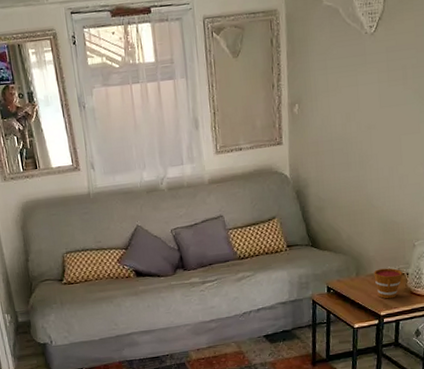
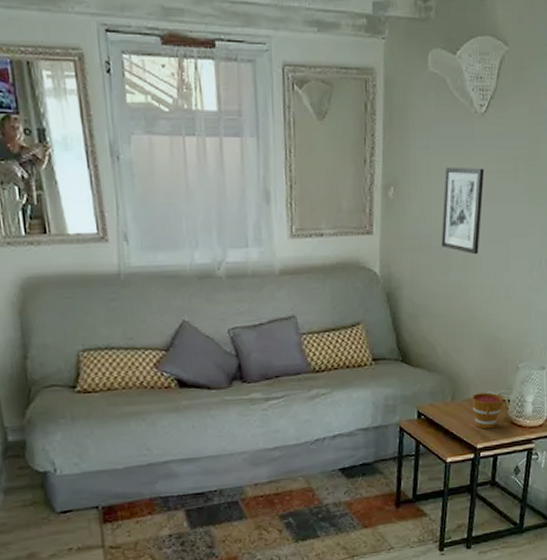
wall art: none [341,79,377,153] -> present [441,168,485,255]

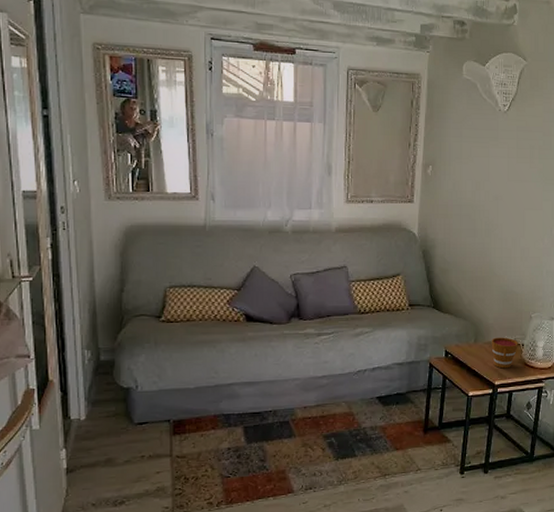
wall art: present [441,168,485,255] -> none [469,153,506,223]

